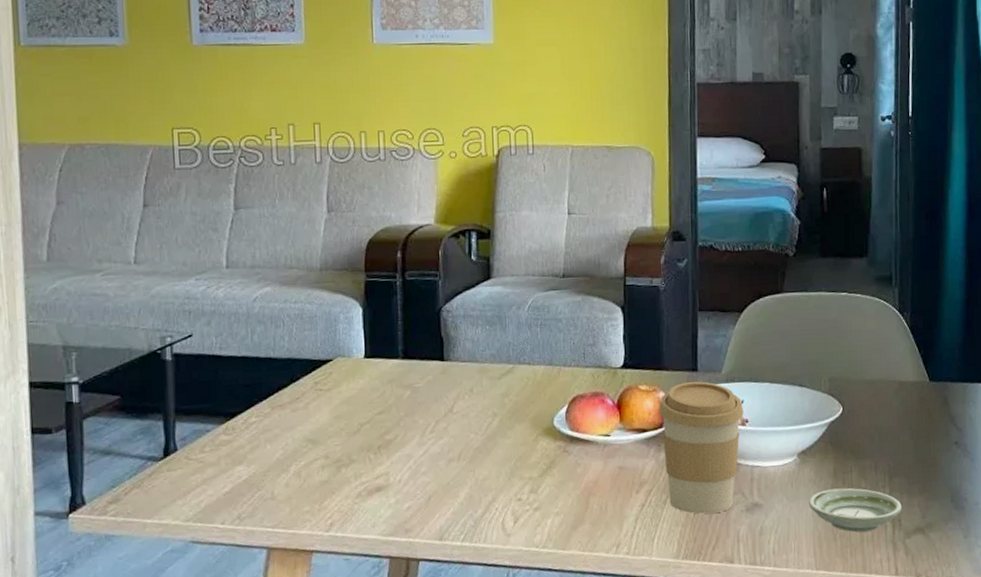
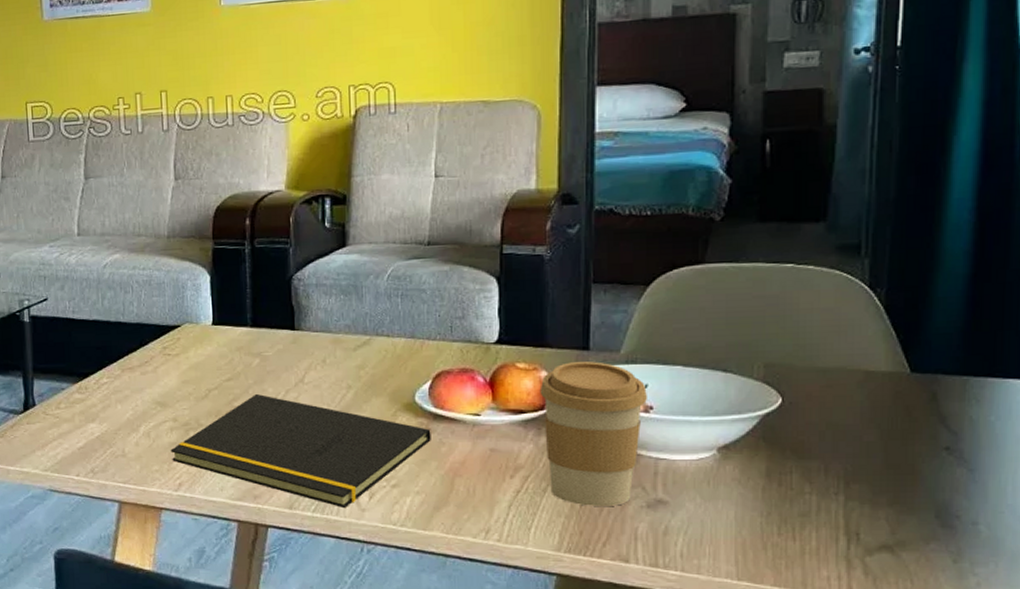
notepad: none [321,425,568,535] -> present [170,393,431,509]
saucer: present [808,488,902,533] -> none [730,491,862,543]

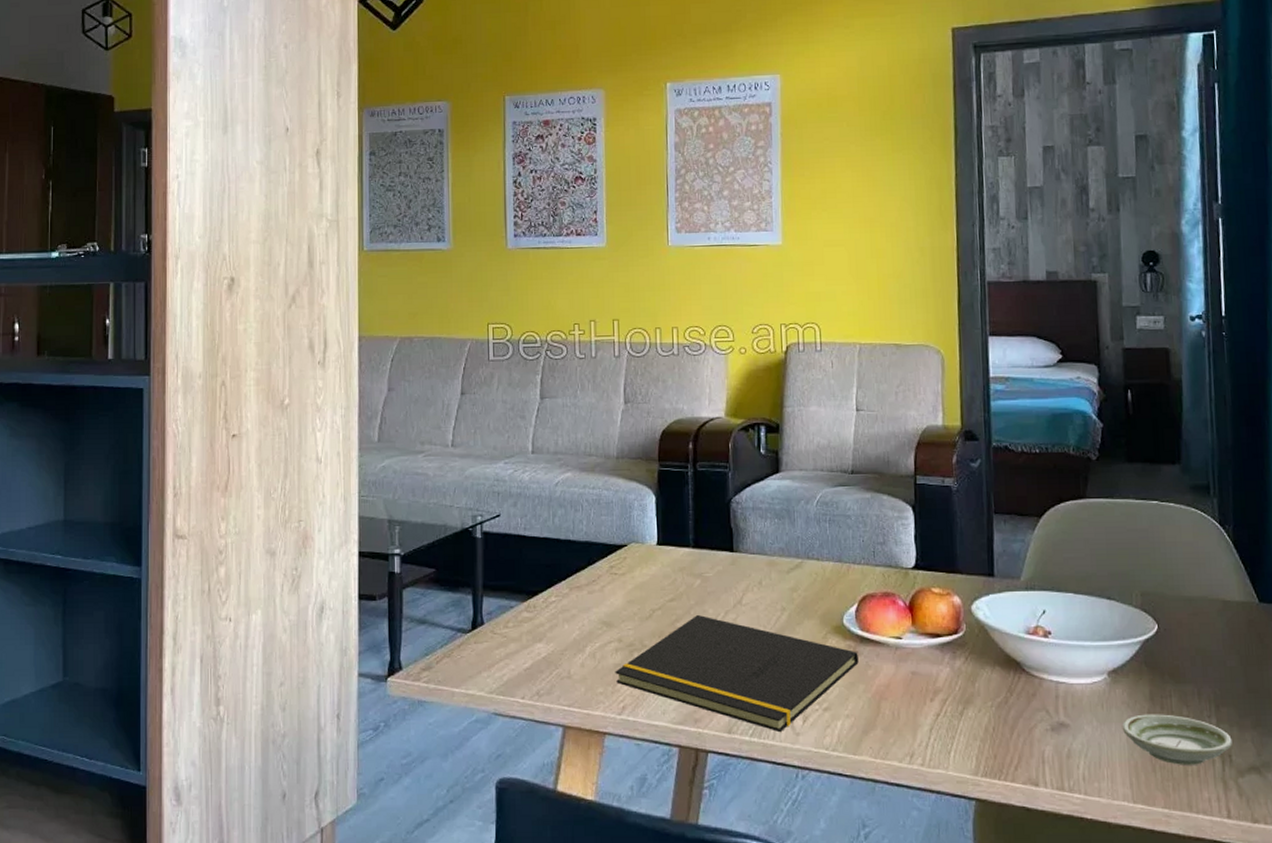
coffee cup: present [539,361,648,506] -> none [953,588,1047,729]
saucer: none [730,491,862,543] -> present [1121,714,1232,765]

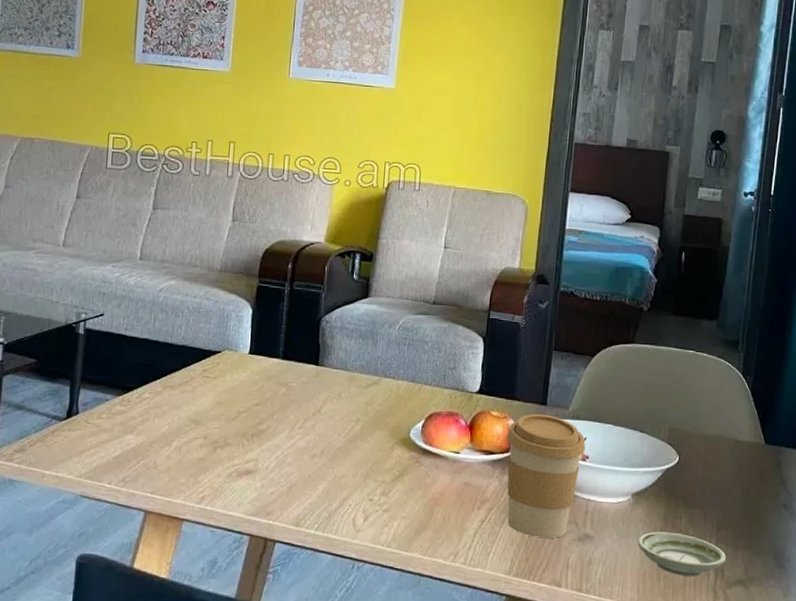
notepad: present [615,614,859,733] -> none [198,419,420,529]
coffee cup: none [953,588,1047,729] -> present [506,414,586,538]

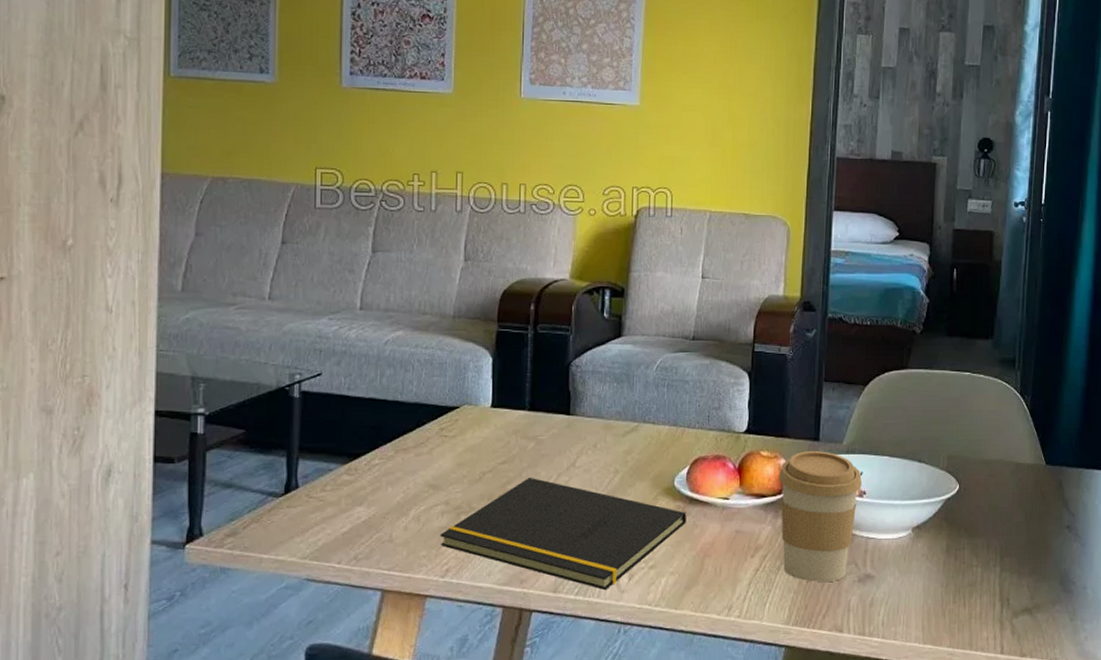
notepad: none [198,419,420,529] -> present [440,477,687,591]
saucer: present [637,531,726,577] -> none [919,564,1011,609]

